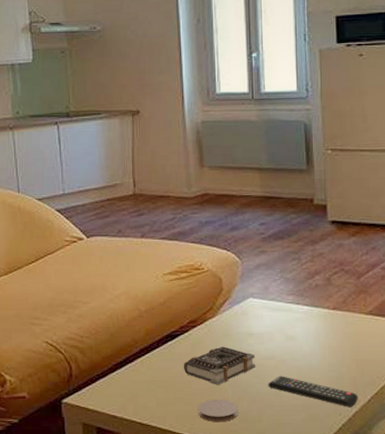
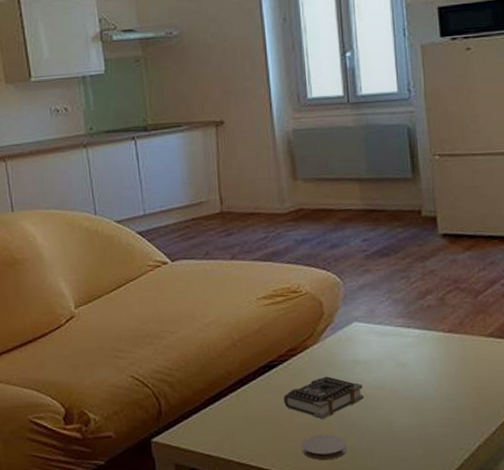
remote control: present [268,376,358,407] -> none [379,407,481,441]

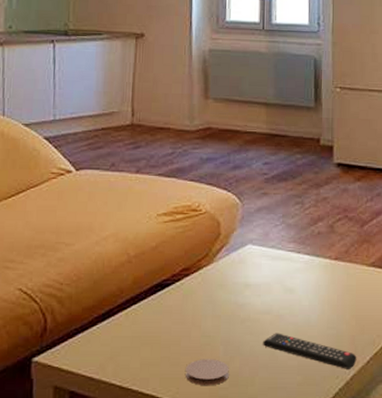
book: present [283,376,364,420] -> none [172,298,251,343]
remote control: none [379,407,481,441] -> present [263,333,357,369]

